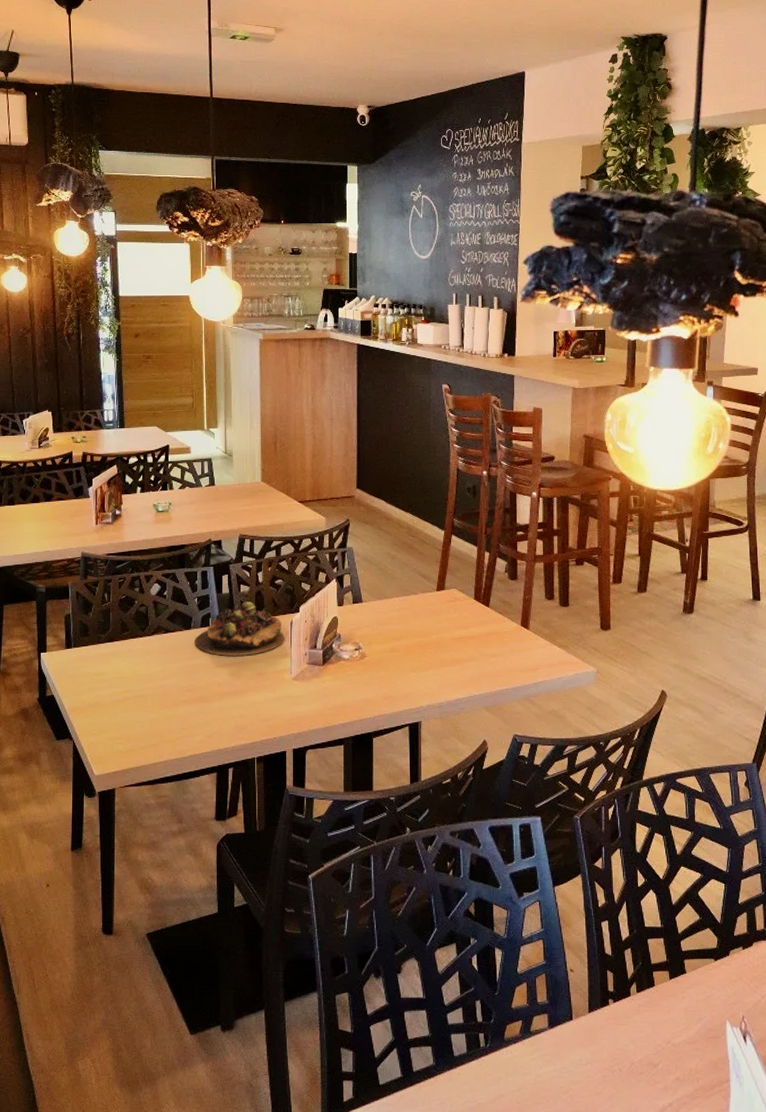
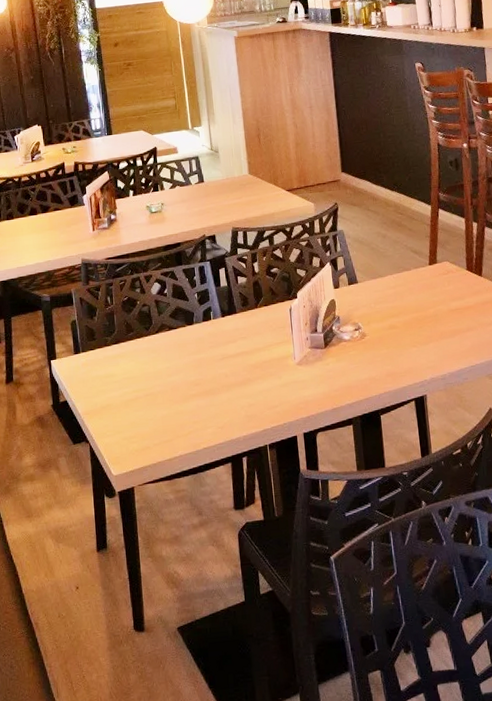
succulent plant: present [195,602,285,656] -> none [198,292,286,348]

